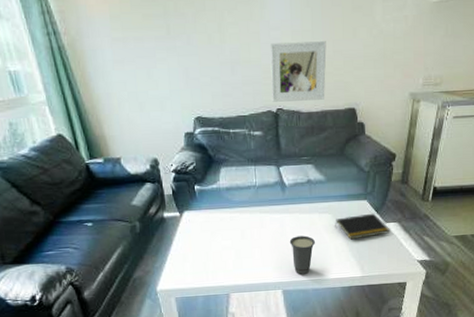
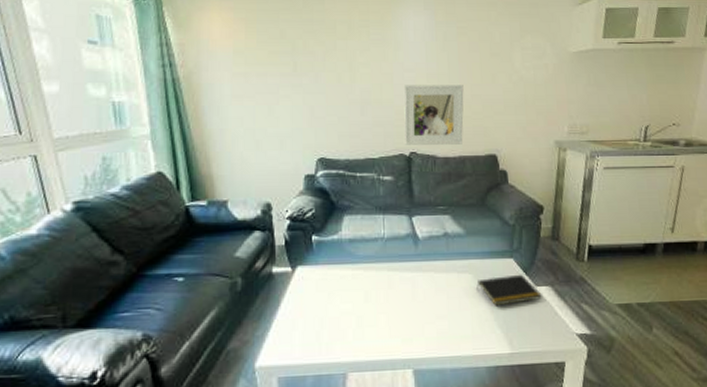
cup: present [289,235,315,275] -> none [422,299,453,351]

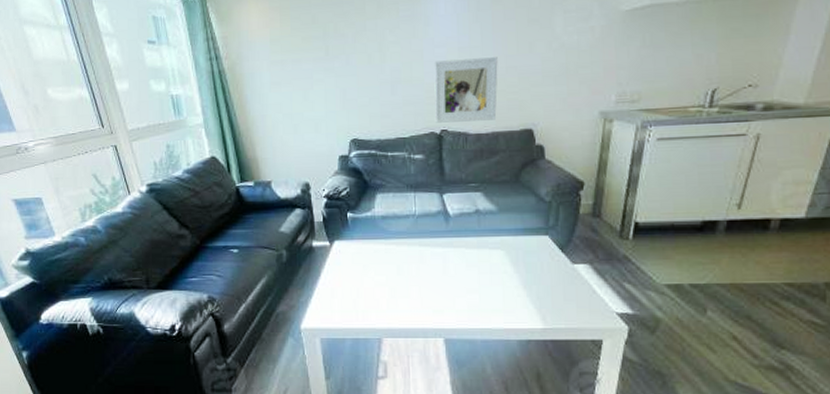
notepad: present [476,274,542,306] -> none [509,251,579,283]

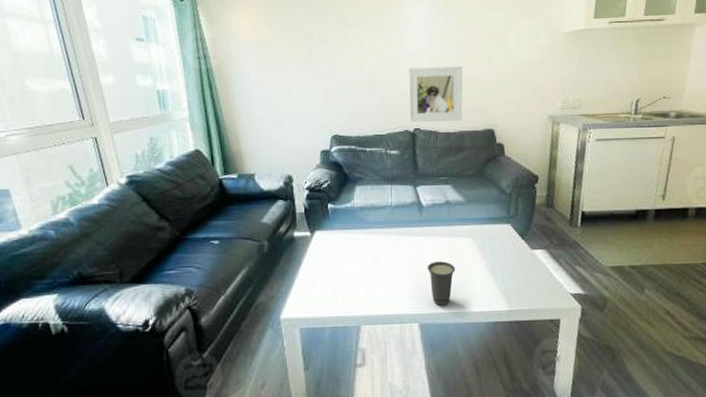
cup: none [453,274,484,322] -> present [427,261,455,307]

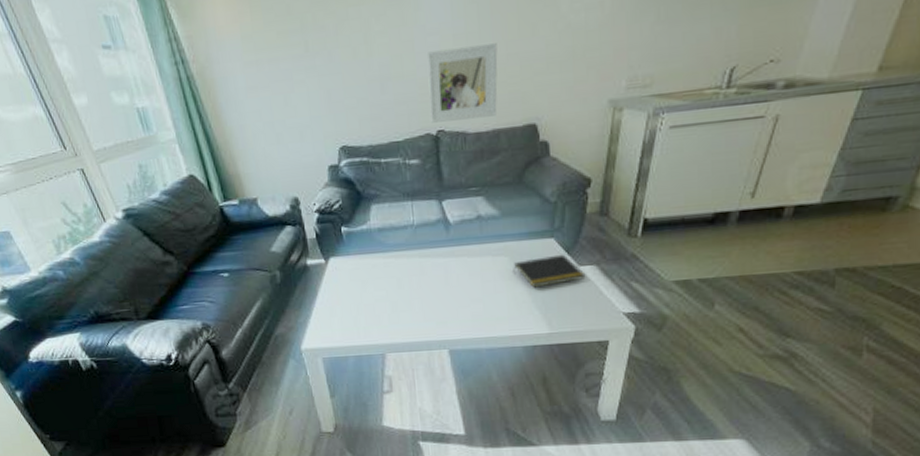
cup: present [427,261,455,307] -> none [456,283,488,332]
notepad: none [476,238,538,268] -> present [513,254,586,288]

